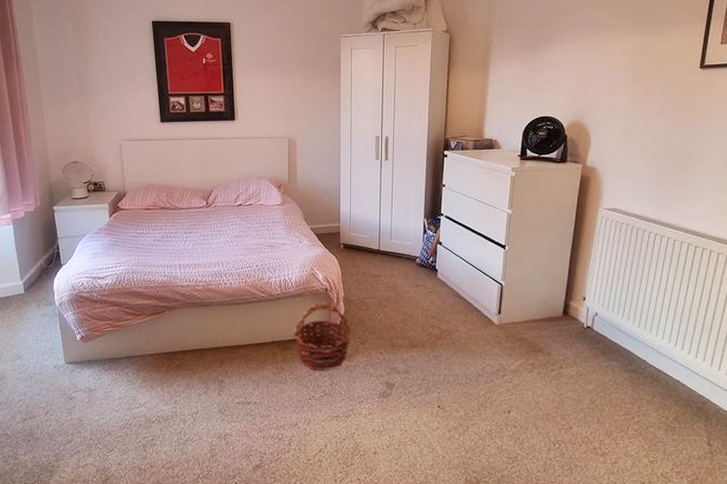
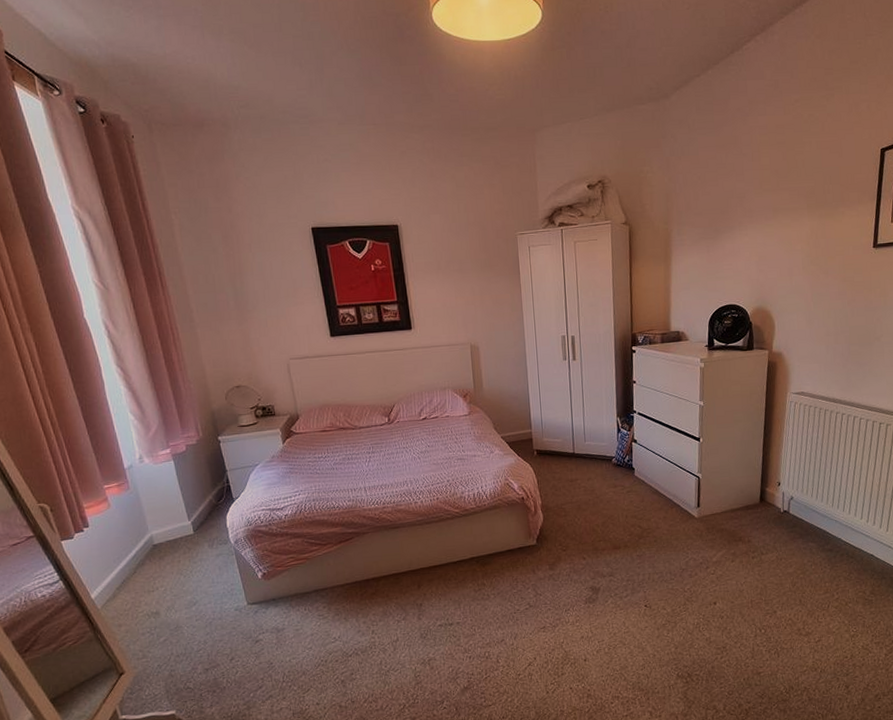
basket: present [292,302,350,370] -> none [491,512,552,583]

